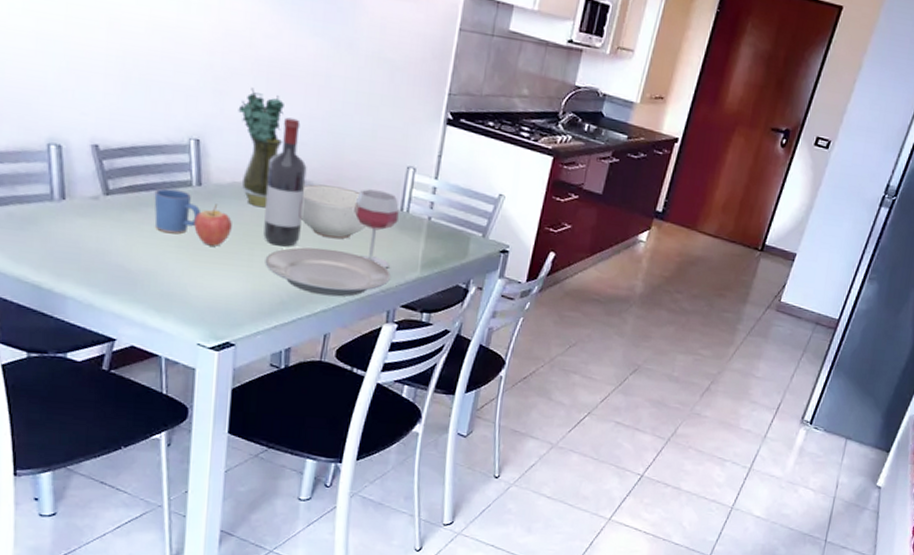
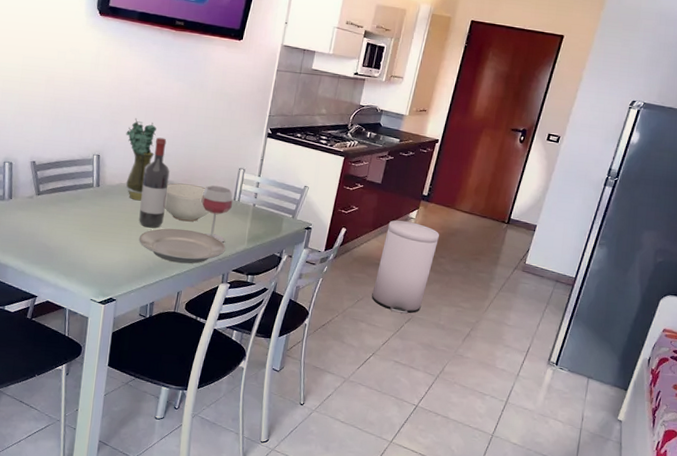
mug: present [154,188,202,234] -> none [68,189,98,221]
fruit: present [194,204,232,247] -> none [93,199,118,229]
pedal bin: none [588,243,676,364] -> present [372,220,439,315]

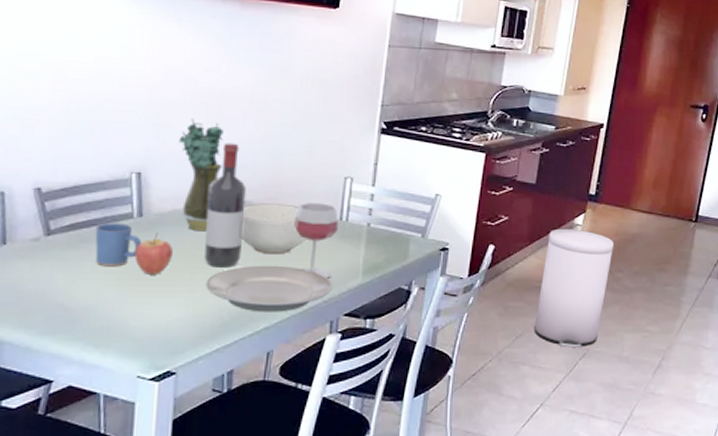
mug: none [68,189,98,221] -> present [95,223,142,267]
fruit: none [93,199,118,229] -> present [135,233,173,275]

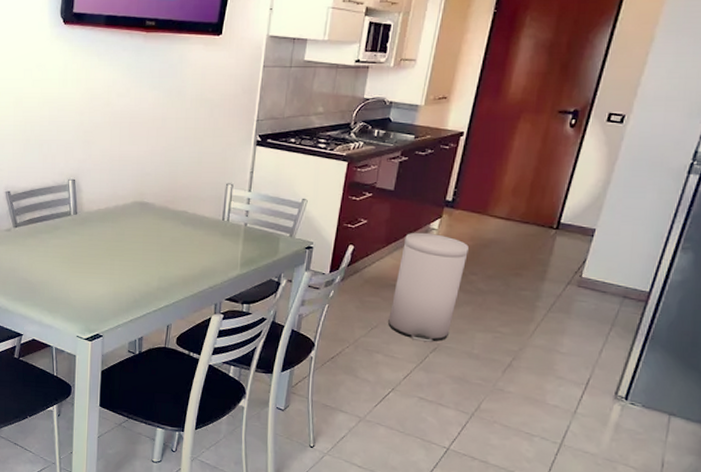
mug: present [95,223,142,267] -> none [46,219,78,253]
fruit: present [135,233,173,275] -> none [73,227,99,260]
vase: present [178,118,223,232] -> none [100,136,133,227]
wine bottle: present [204,143,247,268] -> none [121,155,151,256]
plate: present [206,265,332,312] -> none [122,255,216,294]
bowl: present [240,203,307,255] -> none [147,205,197,248]
wineglass: present [294,203,338,278] -> none [186,205,221,269]

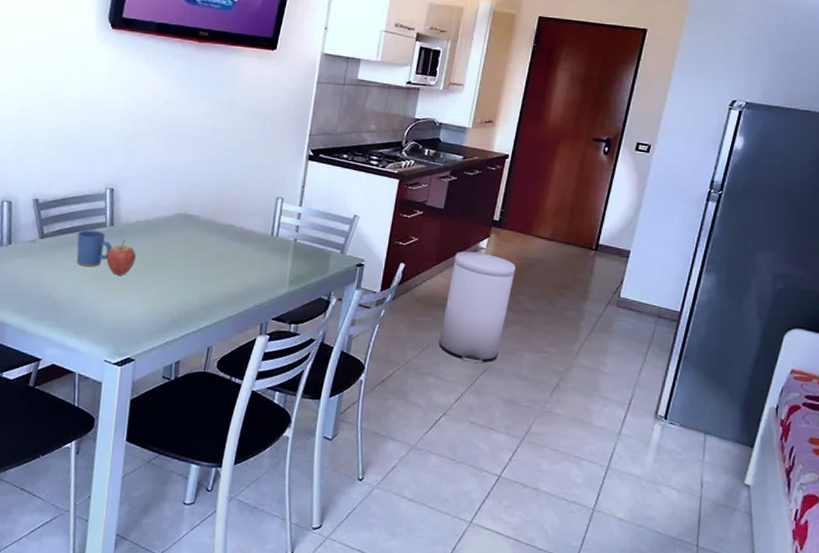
mug: none [46,219,78,253] -> present [76,230,113,267]
fruit: none [73,227,99,260] -> present [106,240,136,275]

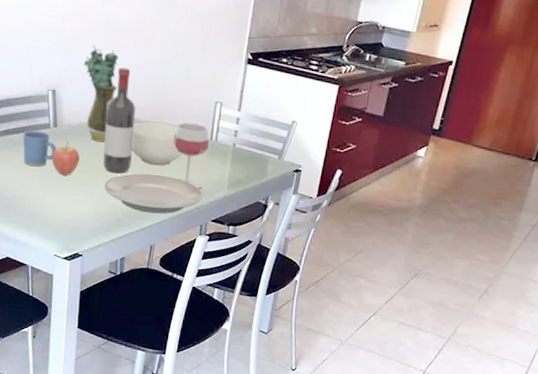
vase: none [143,144,179,241] -> present [83,45,118,143]
wine bottle: none [160,165,196,272] -> present [103,67,136,174]
plate: none [160,271,263,313] -> present [104,173,203,214]
bowl: none [189,218,243,263] -> present [131,121,183,166]
wineglass: none [233,219,270,286] -> present [173,122,209,189]
pedal bin: present [439,251,515,364] -> none [372,159,452,269]

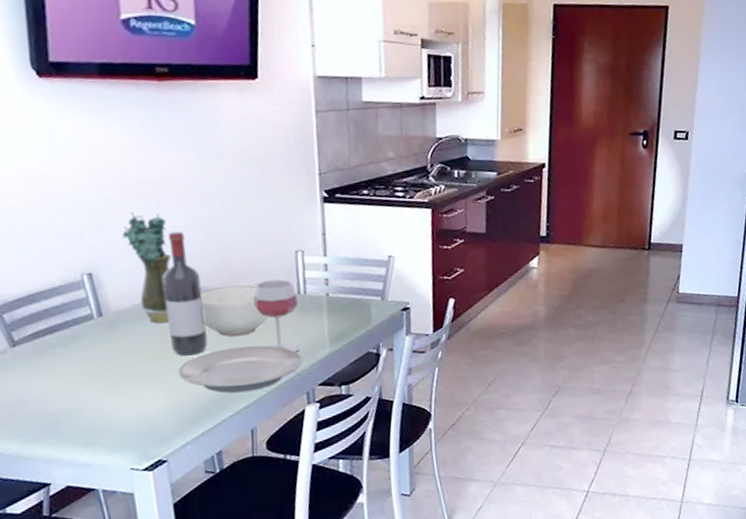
mug: present [23,130,57,167] -> none [59,325,108,370]
fruit: present [52,141,80,176] -> none [102,330,141,372]

